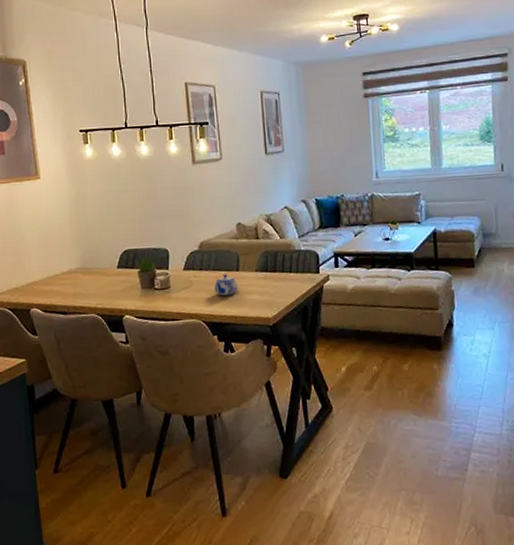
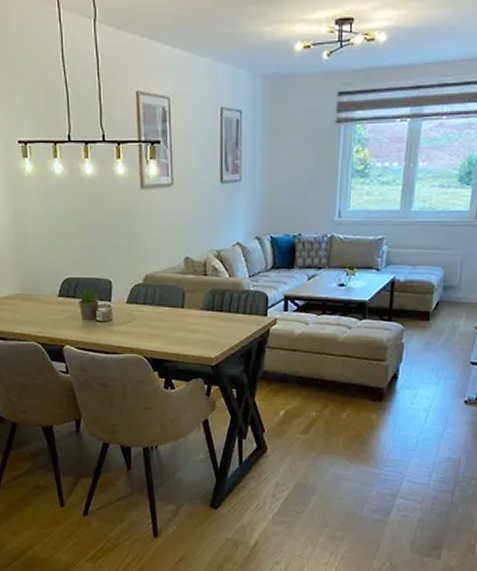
teapot: present [214,274,238,296] -> none [158,310,182,333]

